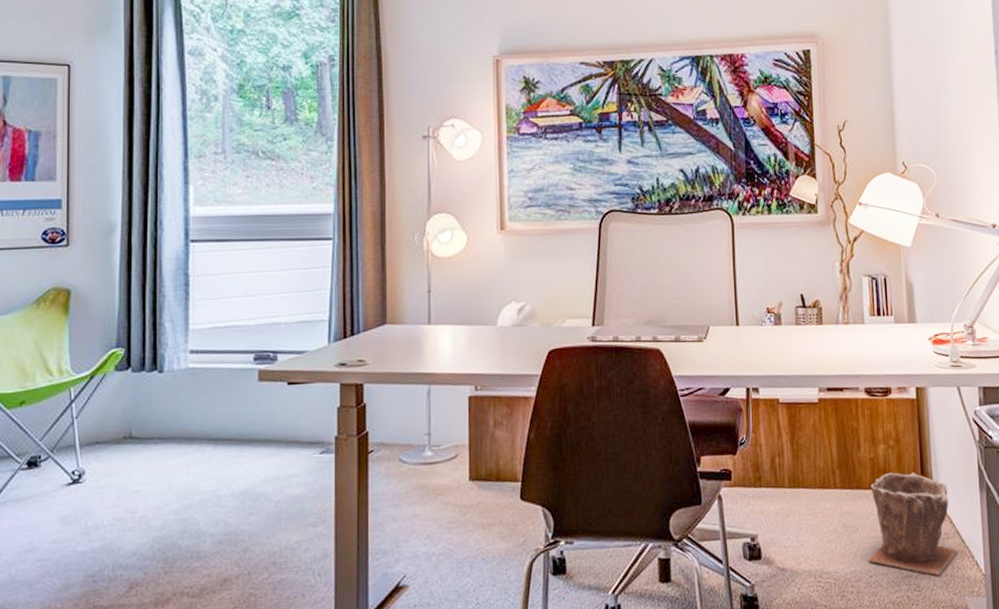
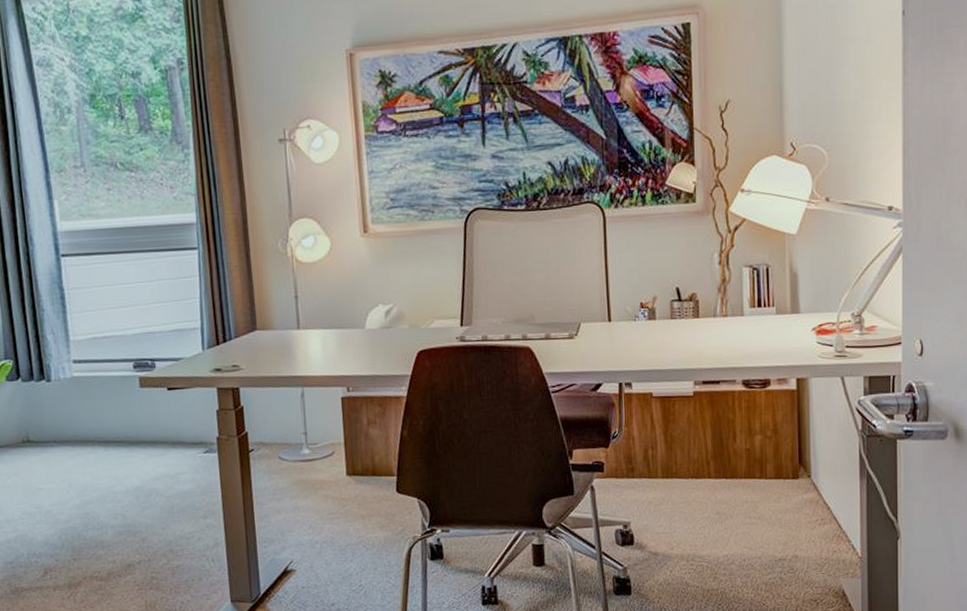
plant pot: present [868,472,958,576] -> none [741,461,834,559]

